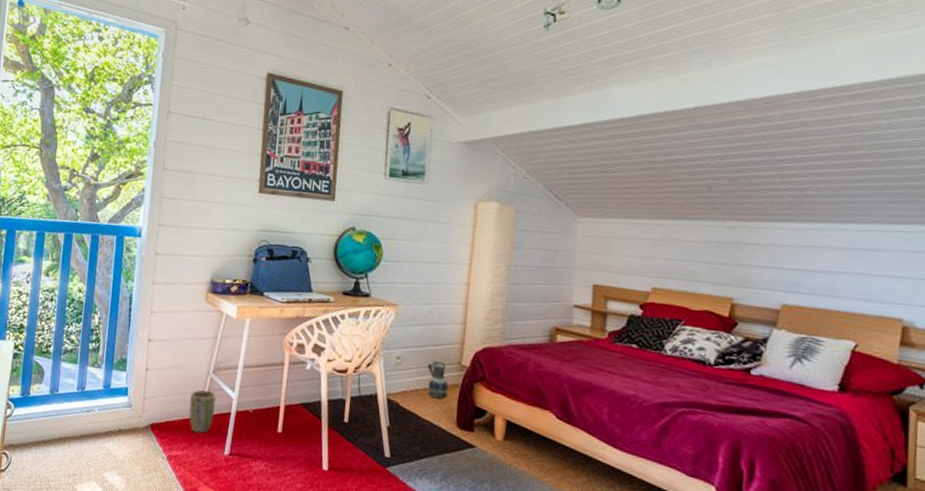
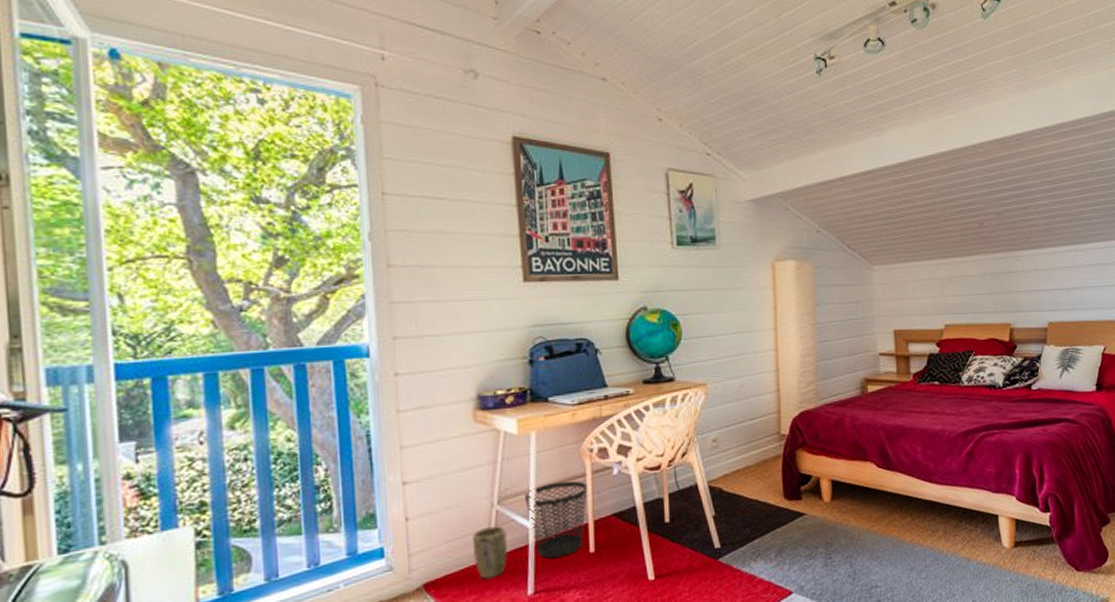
wastebasket: none [233,365,284,430] -> present [525,480,587,558]
ceramic jug: present [428,360,448,399] -> none [747,434,771,475]

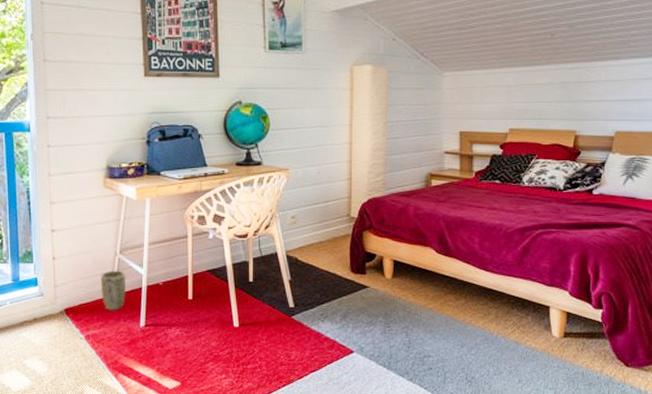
wastebasket: present [525,480,587,558] -> none [140,240,188,301]

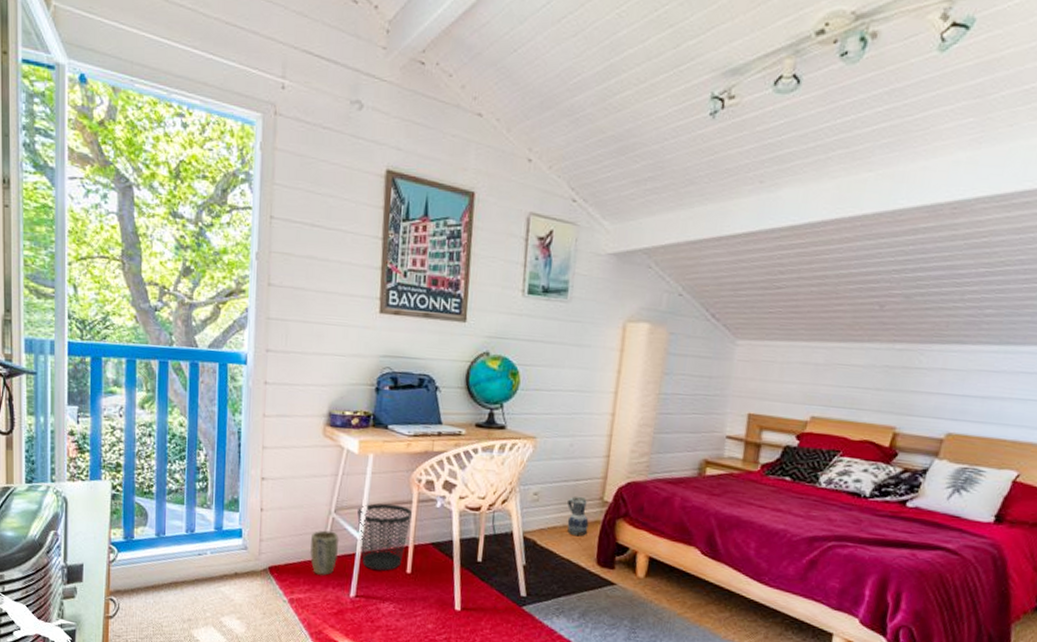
wastebasket: none [140,240,188,301] -> present [357,503,412,571]
ceramic jug: none [321,215,340,250] -> present [567,496,589,537]

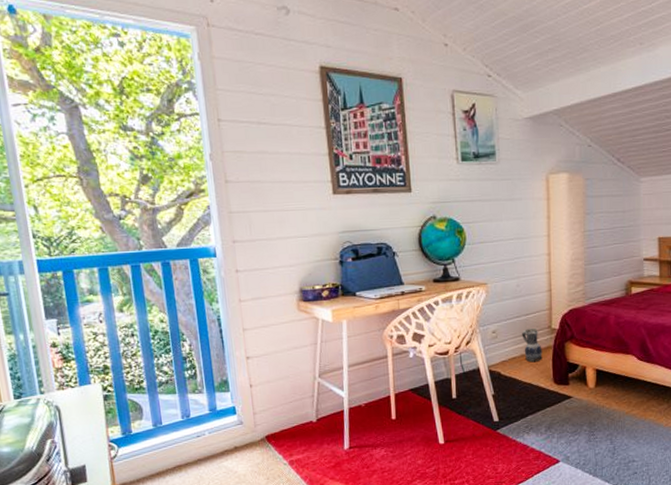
plant pot: present [309,530,340,576] -> none [301,394,328,435]
wastebasket: present [357,503,412,571] -> none [340,361,389,422]

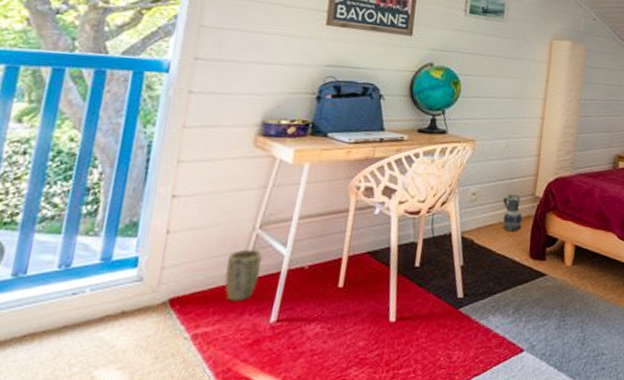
plant pot: none [301,394,328,435] -> present [224,249,263,301]

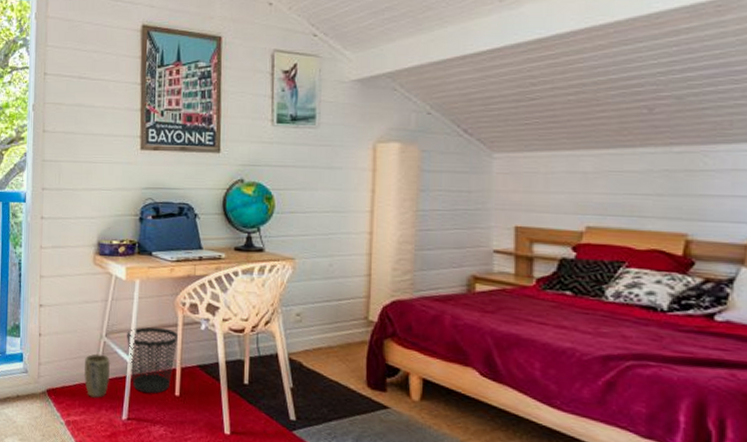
wastebasket: none [286,214,348,289] -> present [127,327,178,394]
ceramic jug: present [502,193,523,232] -> none [331,316,355,358]

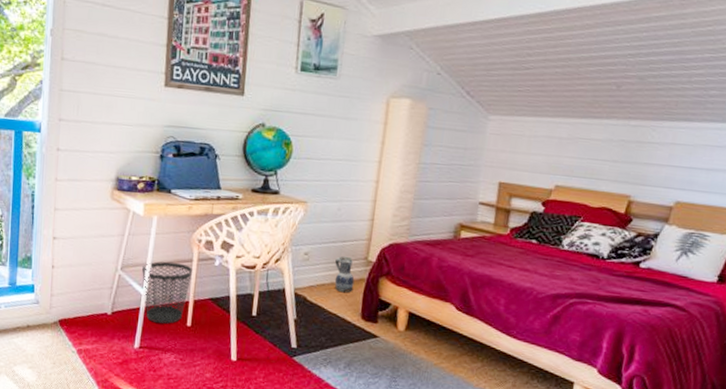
plant pot: present [83,353,111,398] -> none [97,286,125,328]
ceramic jug: none [331,316,355,358] -> present [334,256,355,293]

